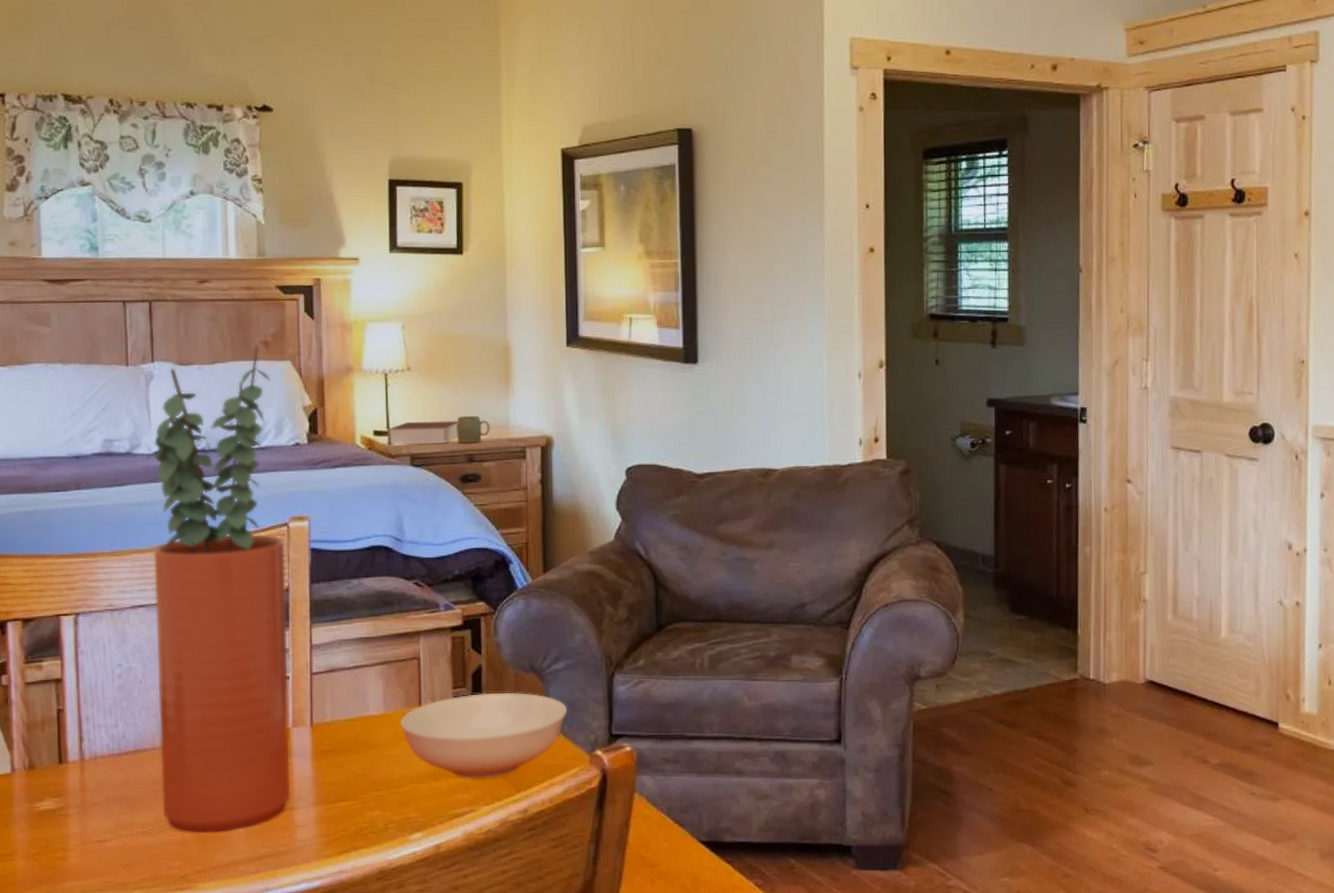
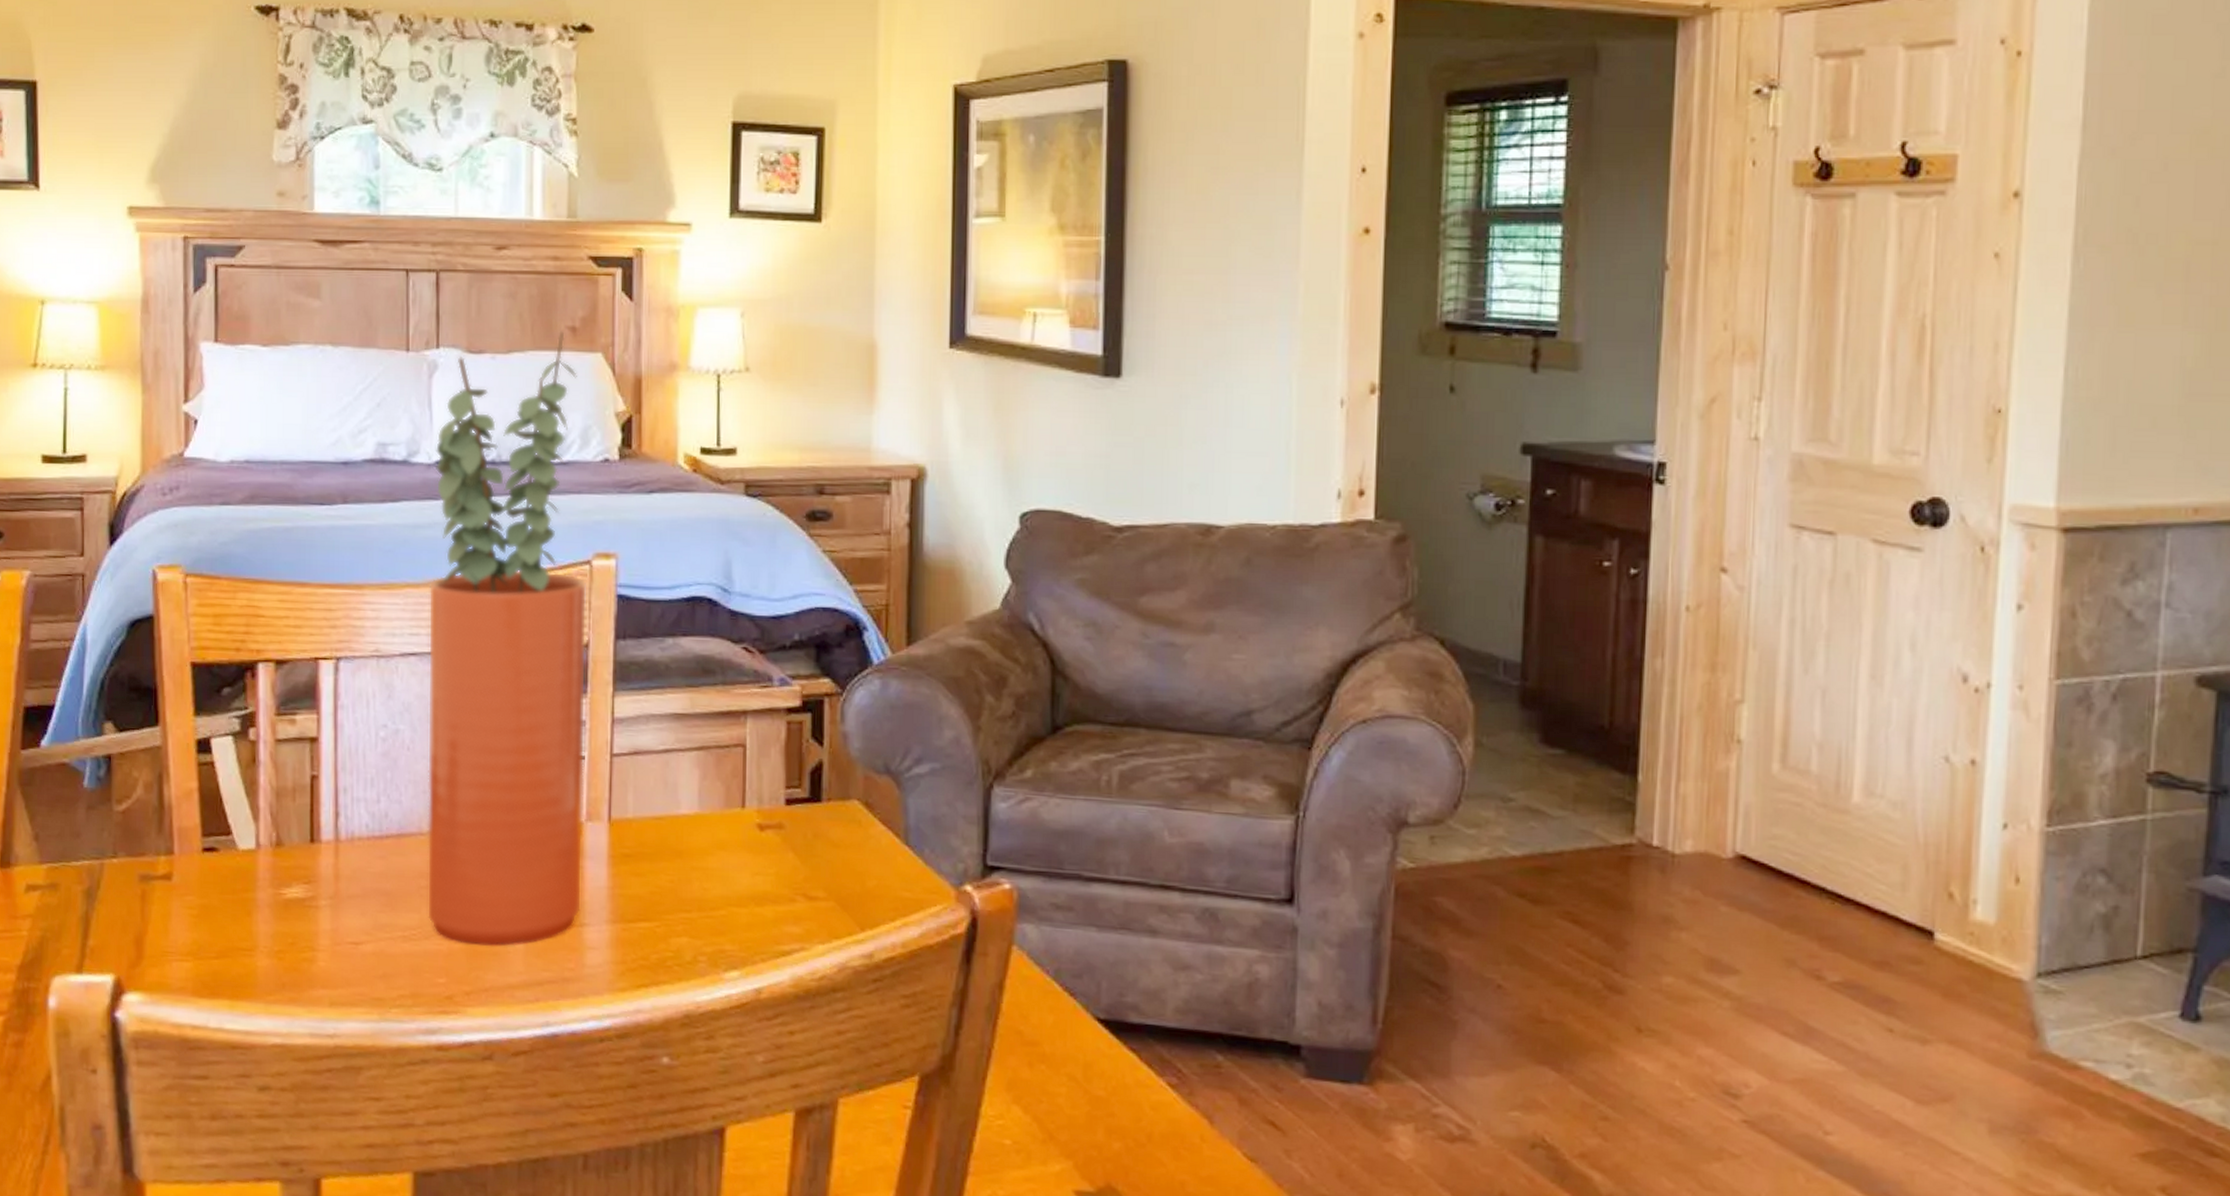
book: present [387,421,458,445] -> none [717,438,806,469]
bowl: present [400,692,568,779] -> none [718,797,930,909]
mug: present [456,415,491,444] -> none [804,433,848,470]

